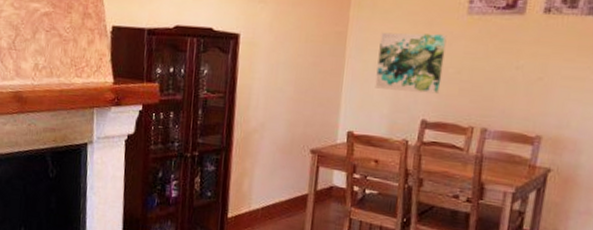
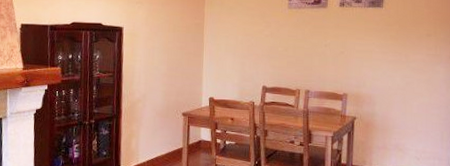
wall art: present [375,32,447,94] -> none [227,23,275,66]

